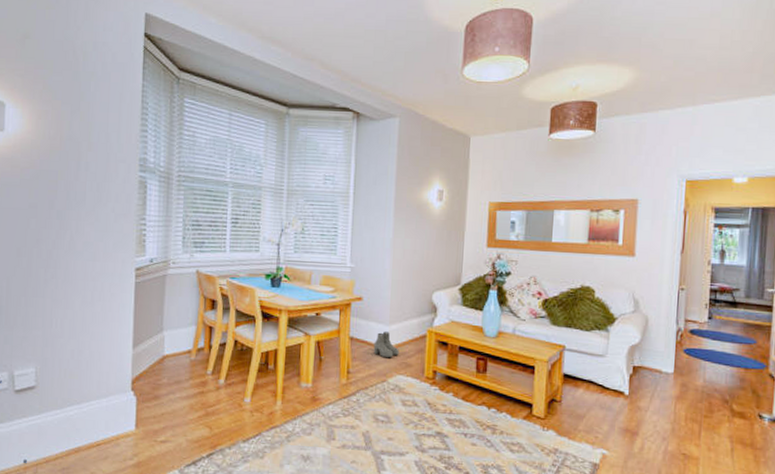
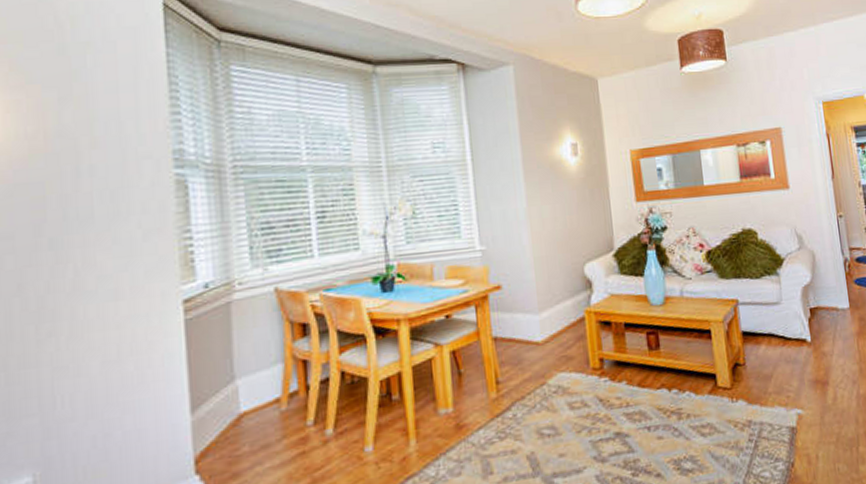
boots: present [373,331,399,358] -> none [523,321,556,355]

